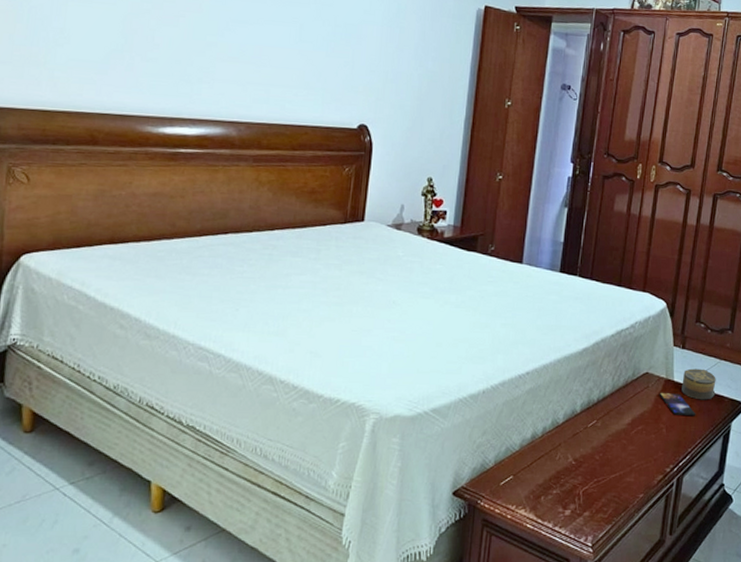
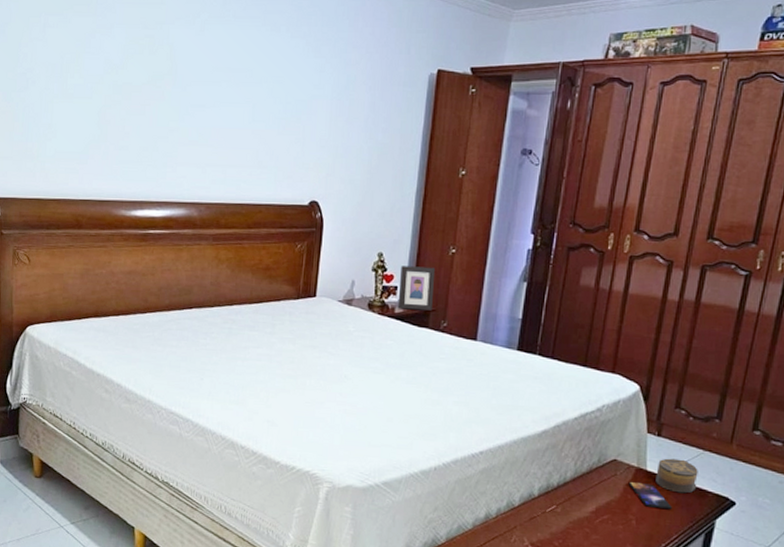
picture frame: none [447,191,484,235] -> present [397,266,436,311]

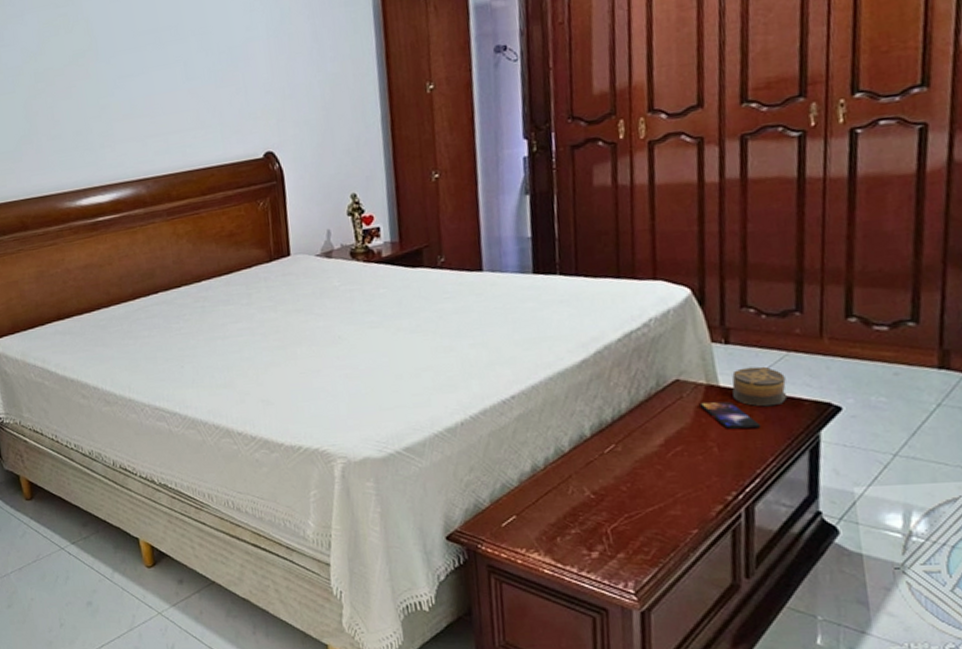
picture frame: present [397,266,436,311] -> none [380,198,424,252]

